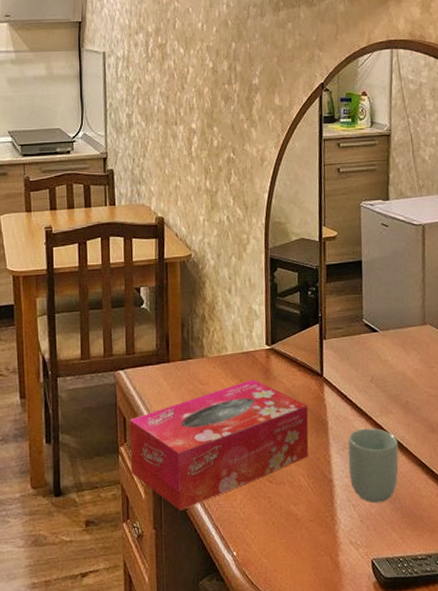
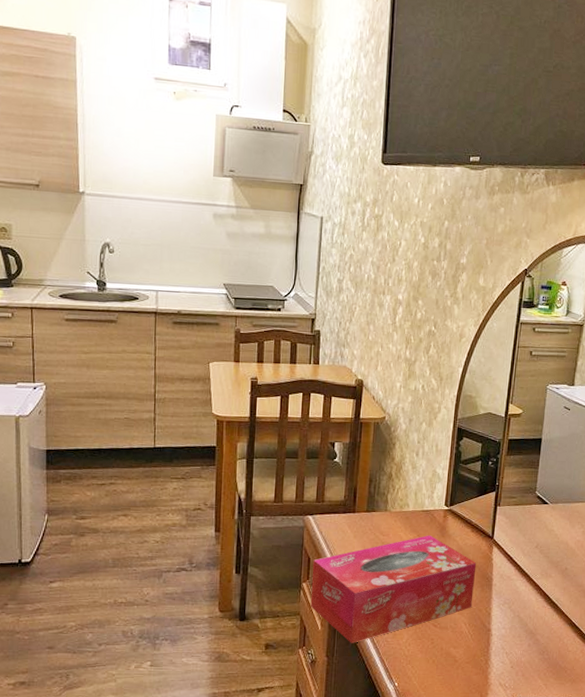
cup: present [348,428,399,504] -> none [506,588,554,653]

